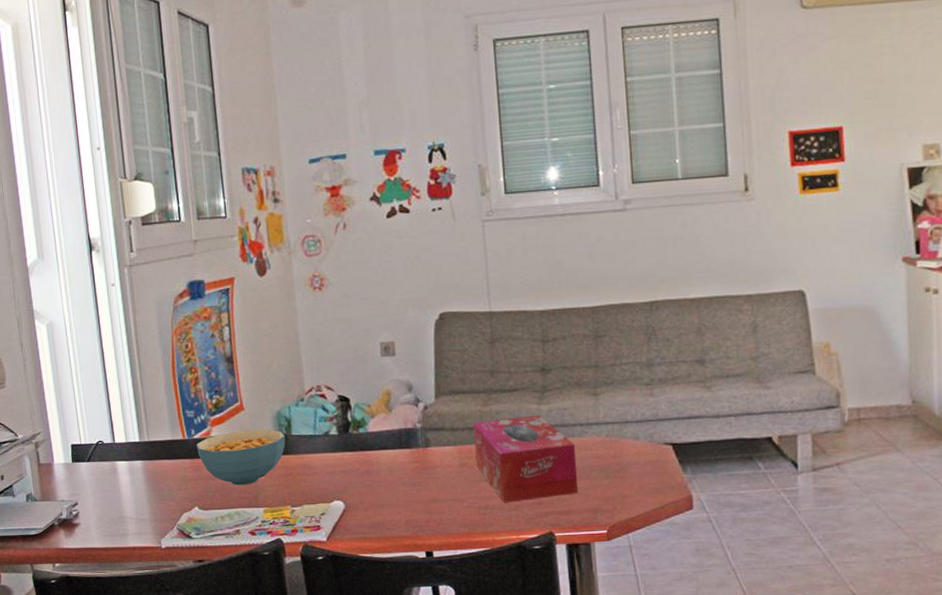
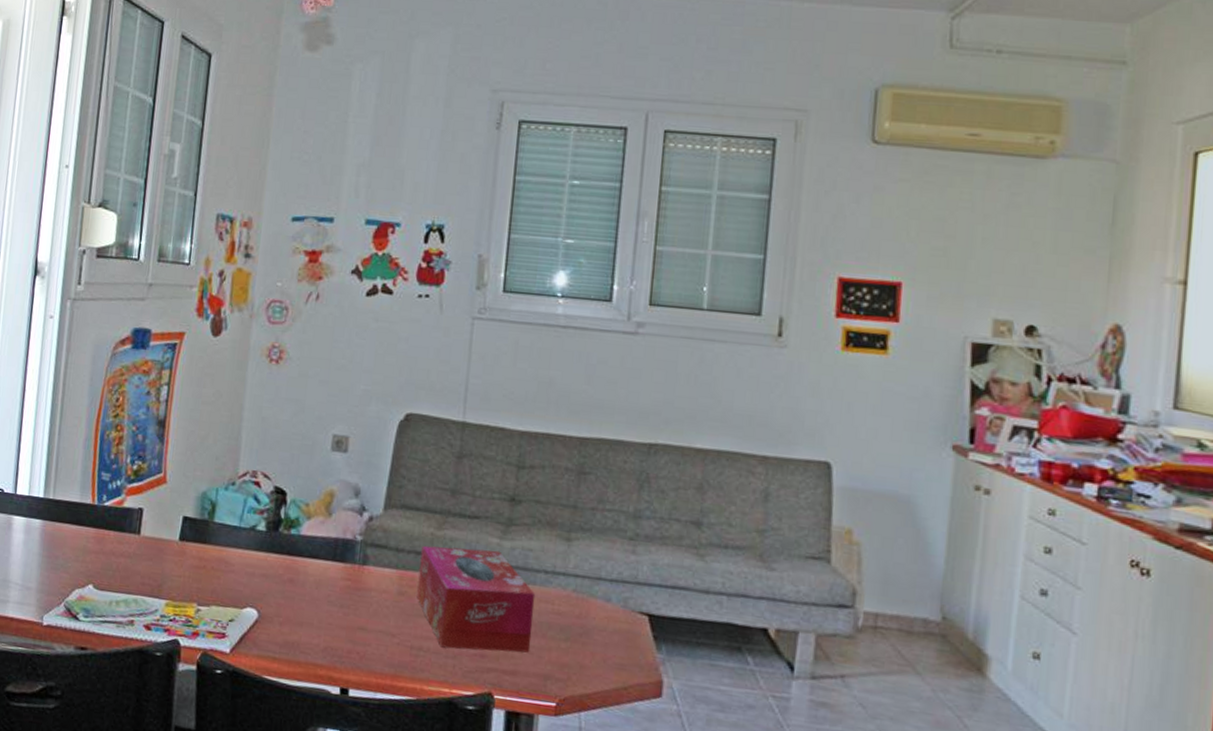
cereal bowl: present [196,429,286,486] -> none [105,505,206,571]

